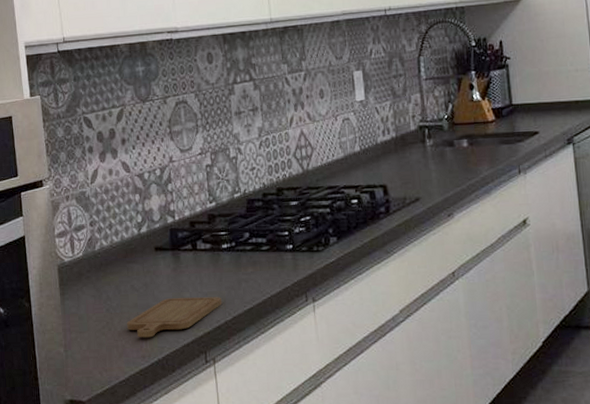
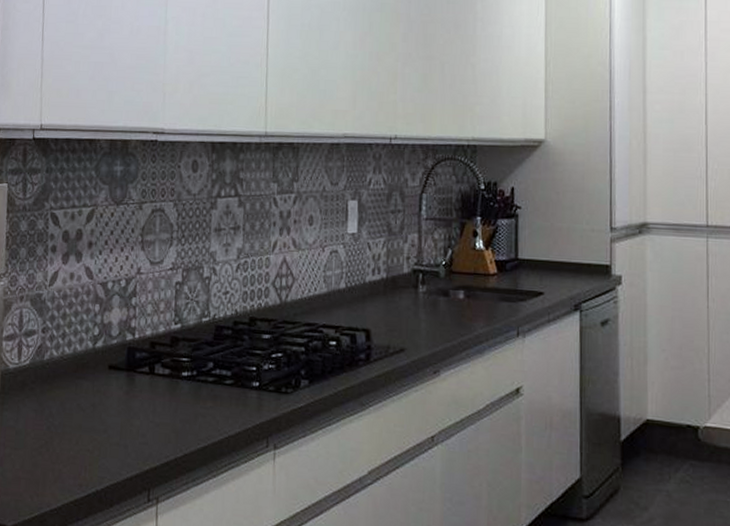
chopping board: present [127,297,222,338] -> none [67,423,175,465]

